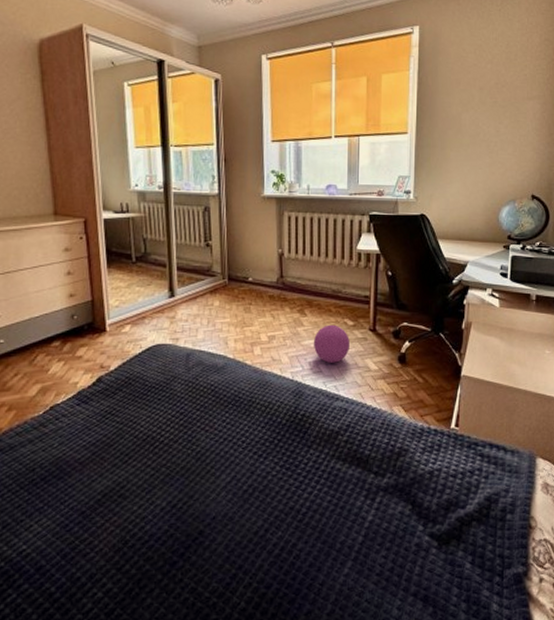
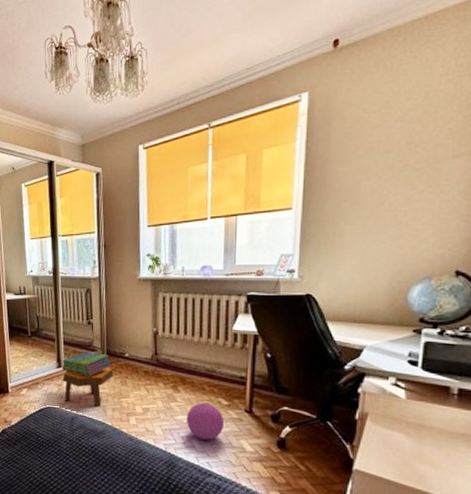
stack of books: none [174,278,233,304] -> present [61,352,111,375]
footstool: none [175,293,236,340] -> present [62,367,113,407]

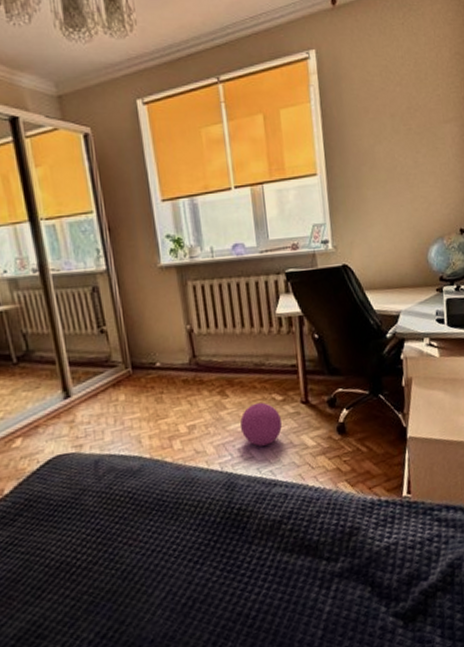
stack of books: present [61,352,111,375] -> none [70,368,140,402]
footstool: present [62,367,113,407] -> none [74,383,144,443]

